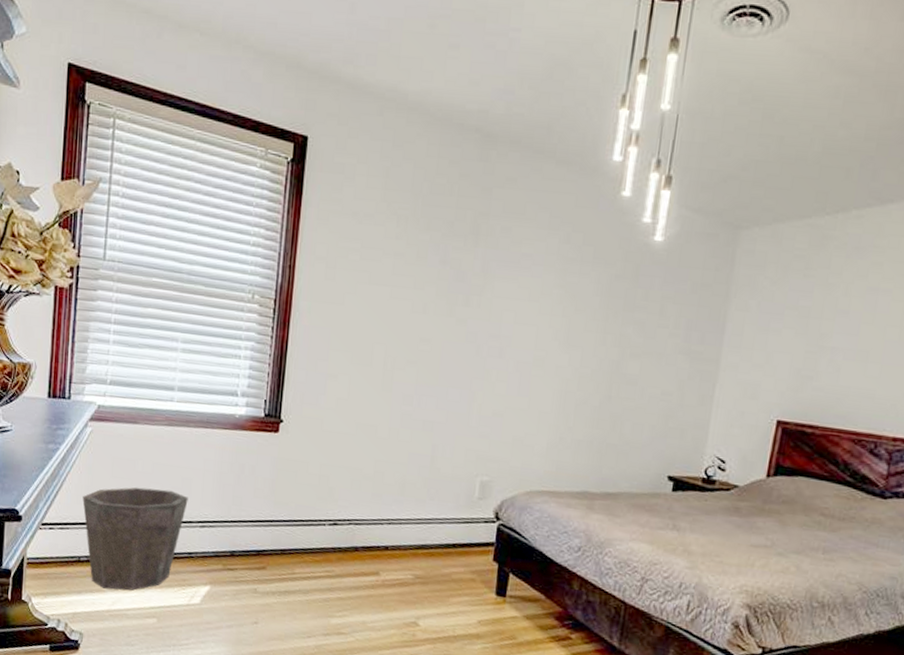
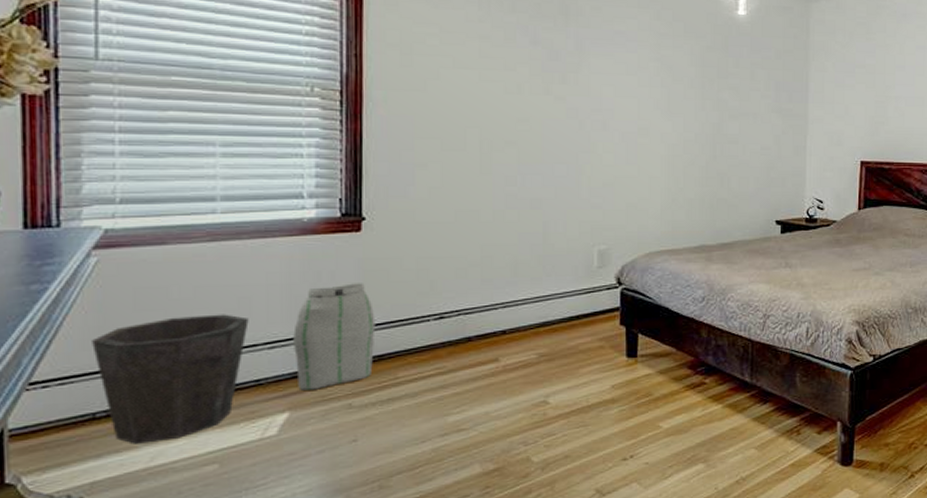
skirt: none [218,478,282,571] -> present [293,283,376,390]

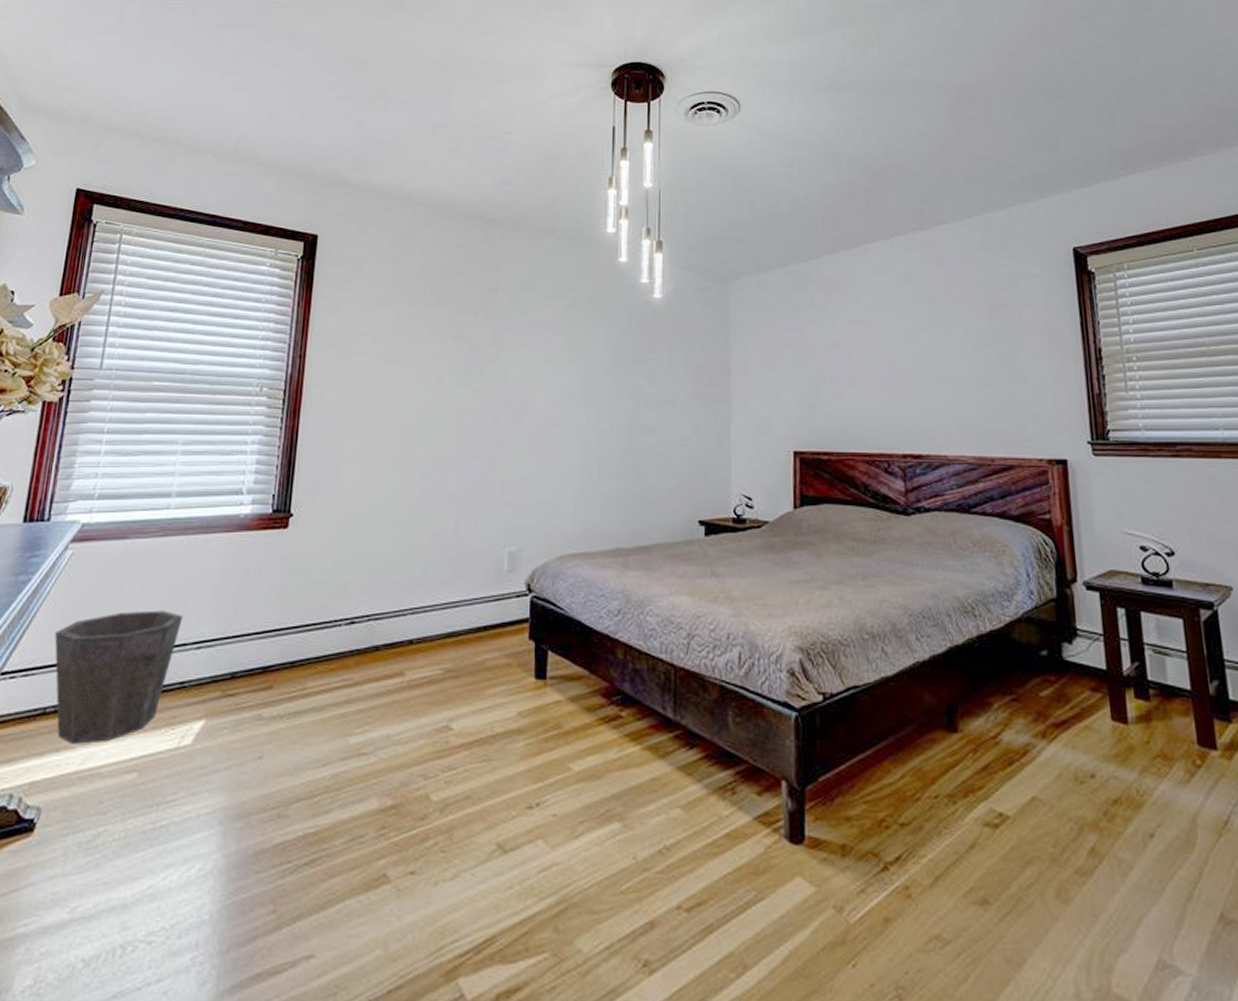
skirt: present [293,283,376,390] -> none [216,582,292,696]

